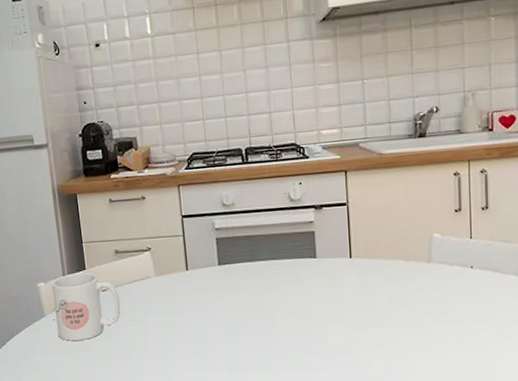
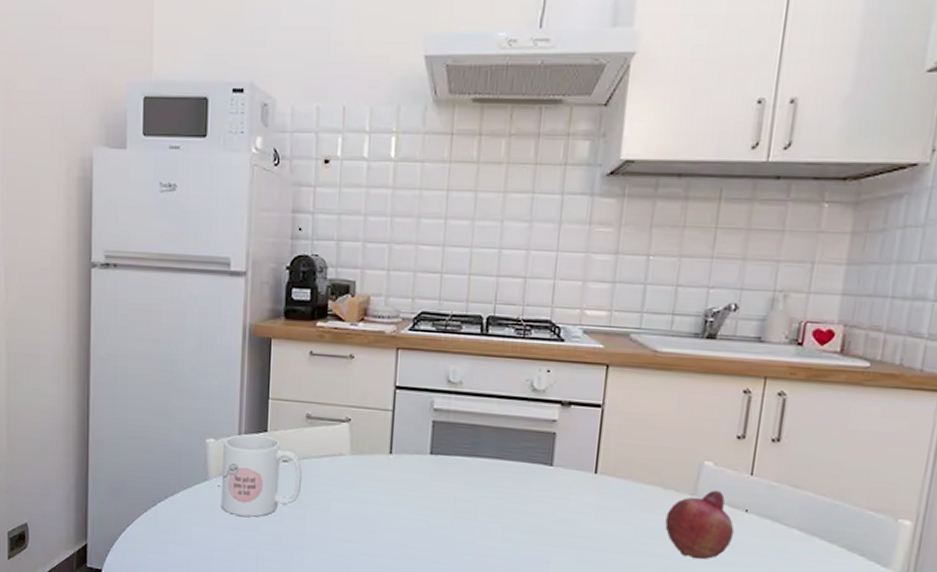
fruit: none [411,255,465,312] -> present [665,491,734,560]

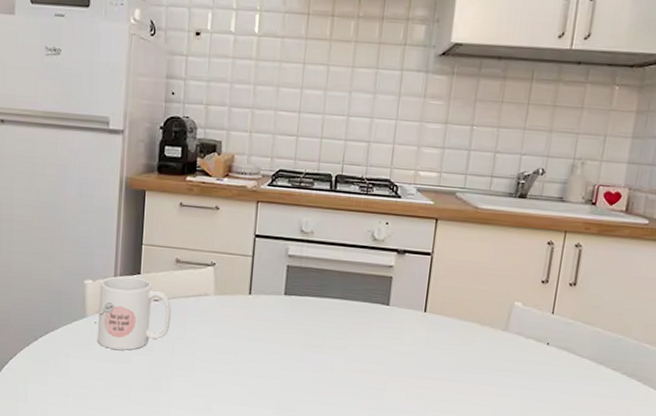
fruit: present [665,491,734,560] -> none [481,327,538,386]

